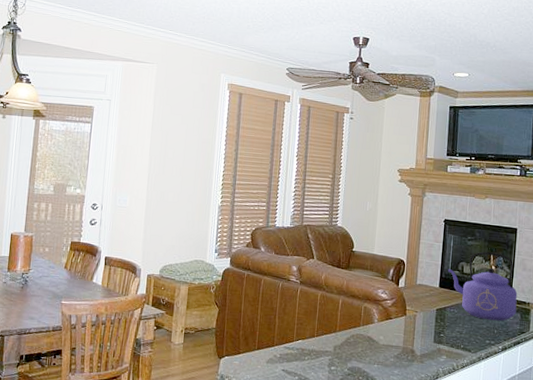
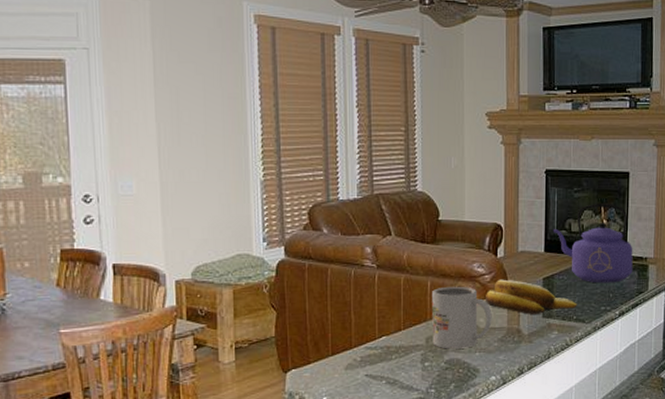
mug: none [339,305,391,360] -> present [432,286,492,349]
banana: none [386,305,465,339] -> present [486,279,577,314]

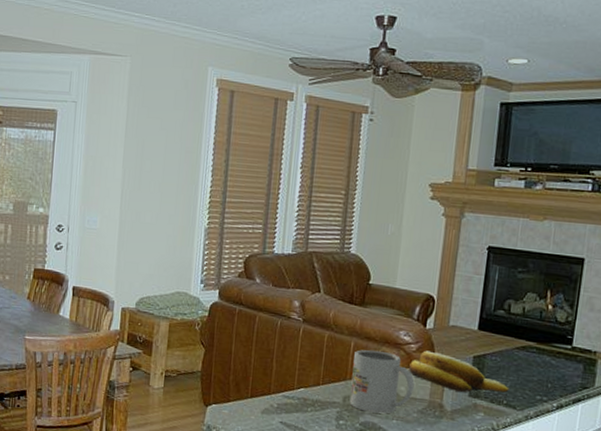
kettle: present [552,204,633,283] -> none [489,287,581,373]

